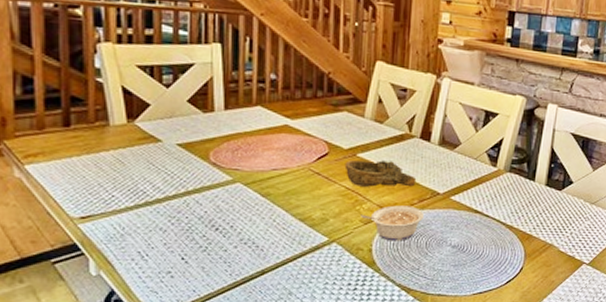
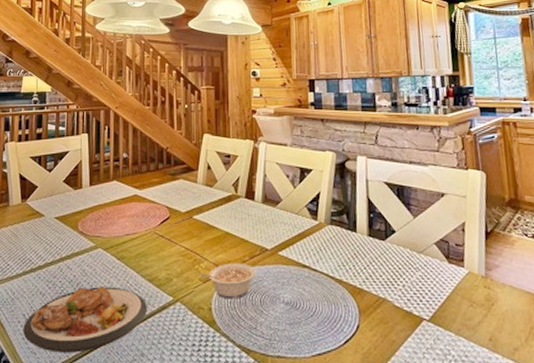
plate: none [139,224,297,292] -> present [23,286,147,353]
decorative bowl: present [344,160,417,187] -> none [183,221,246,246]

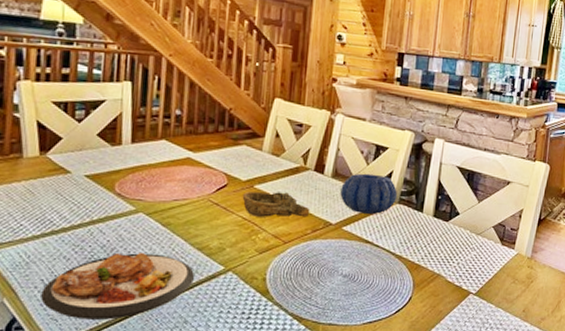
decorative bowl: none [183,221,246,246] -> present [242,192,310,218]
legume: present [199,263,256,299] -> none [256,235,317,271]
decorative bowl: none [272,196,328,237] -> present [340,173,397,214]

